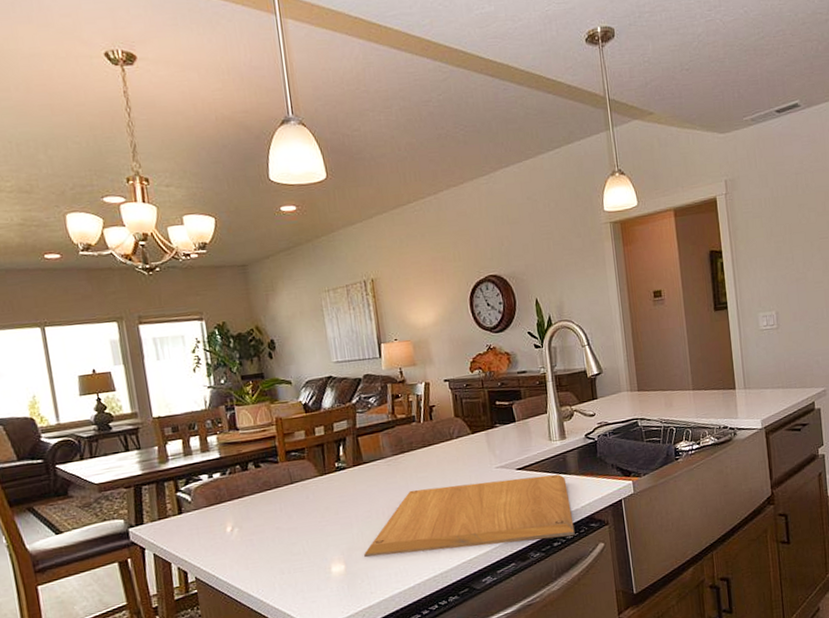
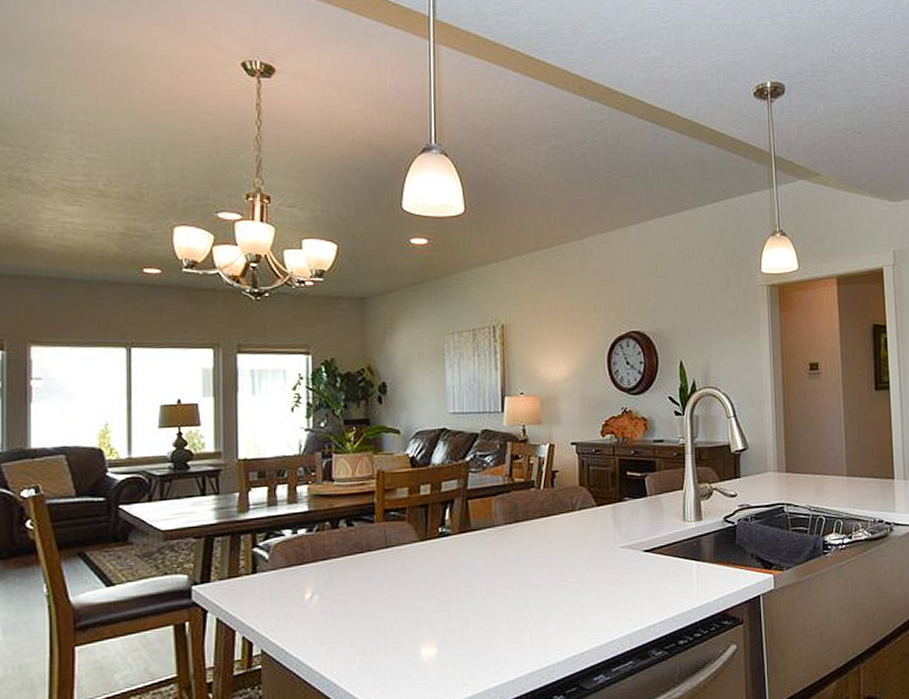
chopping board: present [364,474,575,557] -> none [460,560,704,641]

